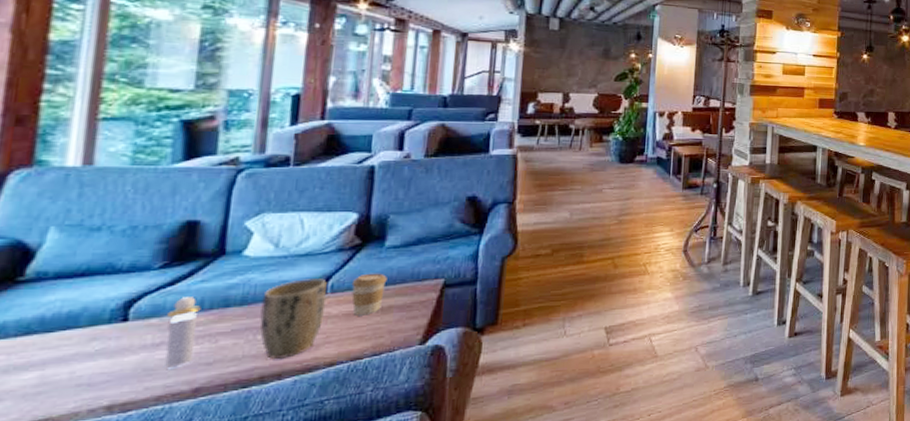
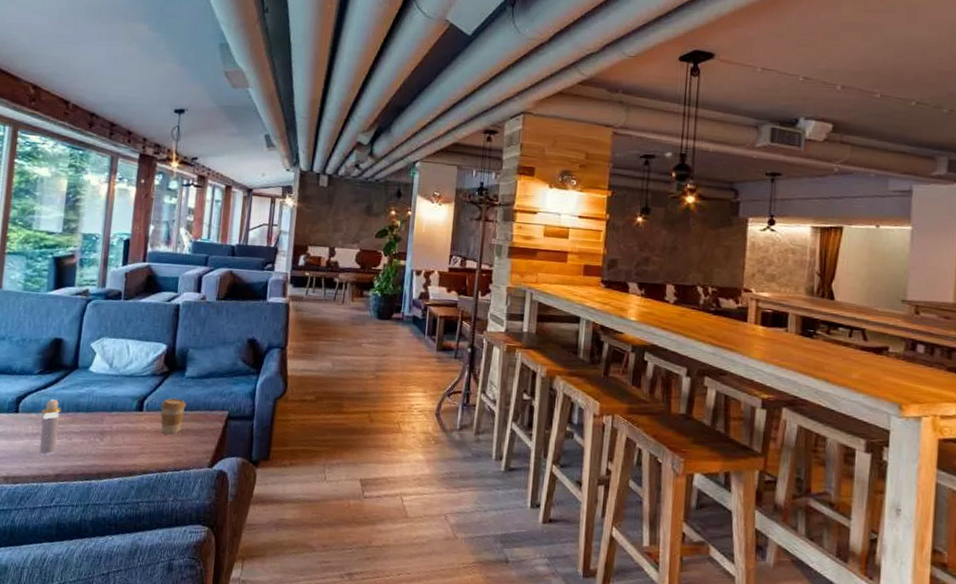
plant pot: present [260,278,327,360] -> none [98,396,144,462]

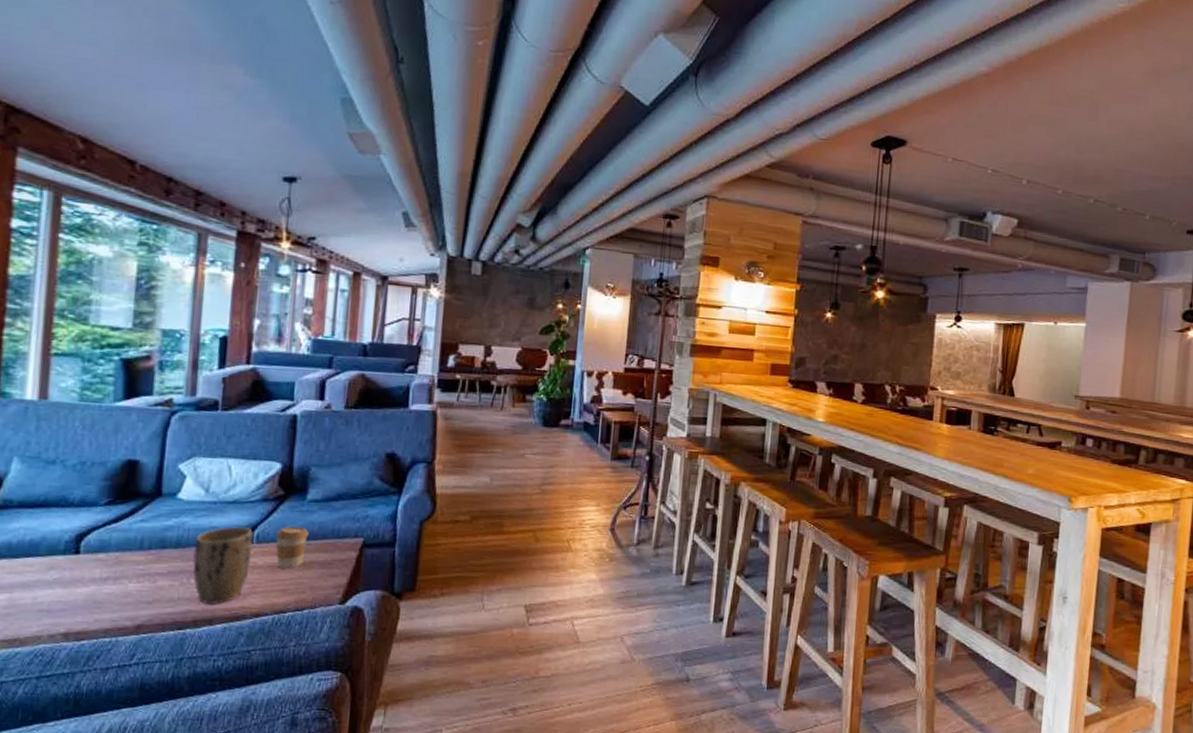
perfume bottle: present [39,399,62,455] -> none [111,535,142,603]
plant pot: none [98,396,144,462] -> present [193,526,253,606]

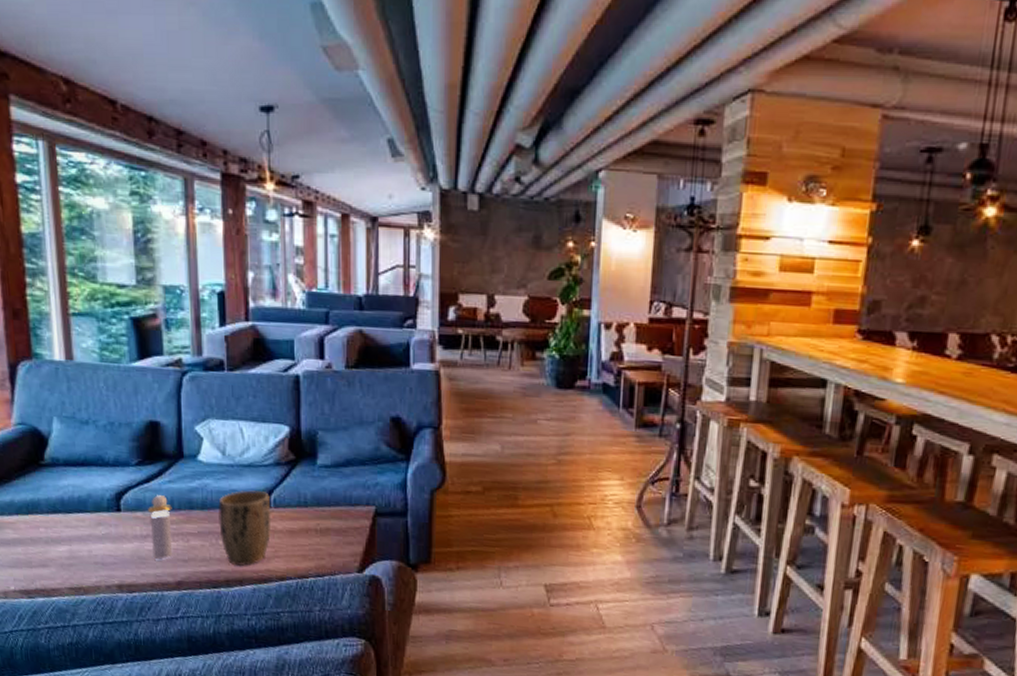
perfume bottle: none [111,535,142,603] -> present [148,495,173,560]
coffee cup: present [275,526,309,569] -> none [291,491,322,535]

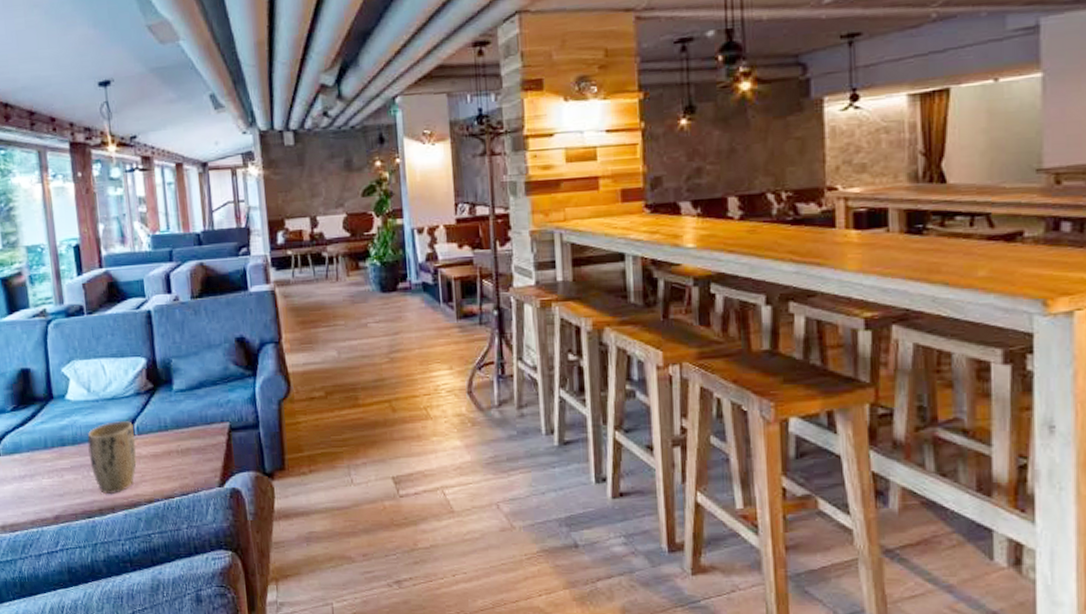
perfume bottle: present [148,495,173,560] -> none [24,436,49,497]

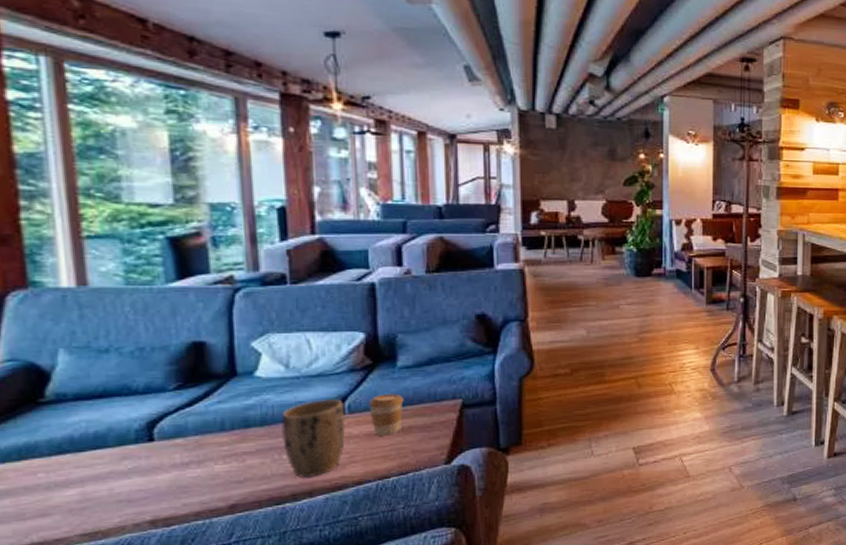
coffee cup: none [152,416,181,457] -> present [368,393,404,436]

